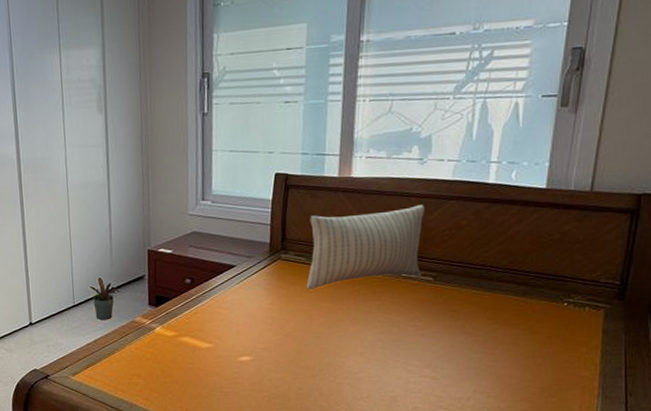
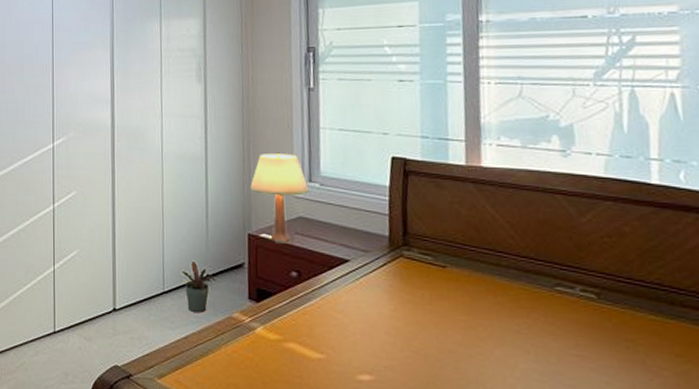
table lamp: none [149,174,202,256] -> present [250,151,309,243]
pillow: present [306,205,424,290] -> none [435,204,579,297]

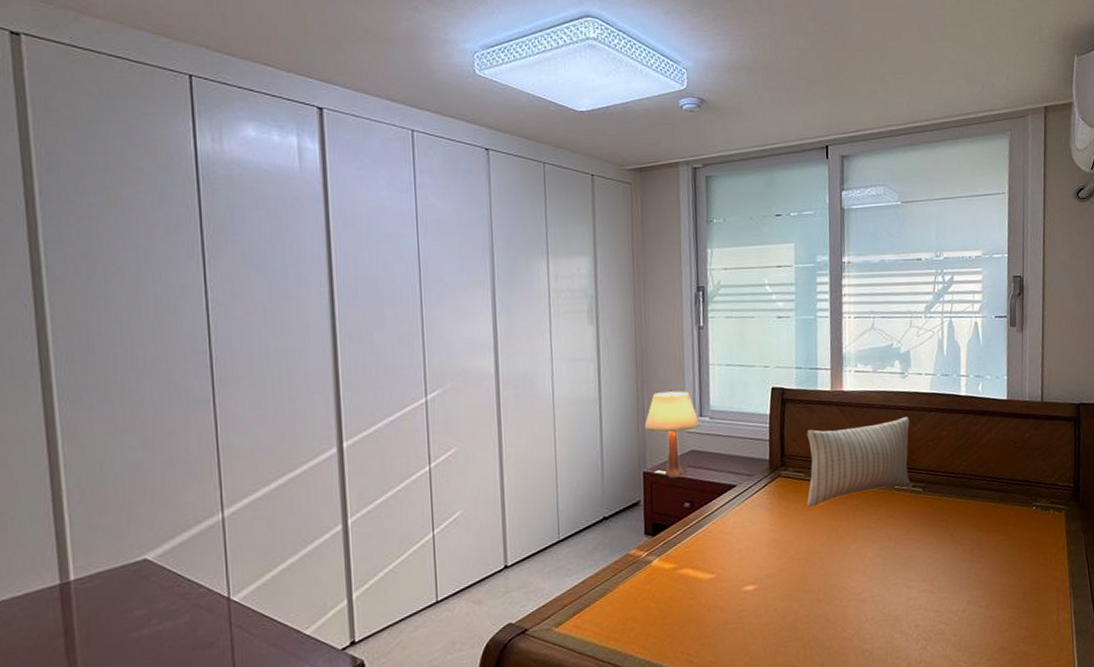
potted plant: present [182,261,215,313] -> none [578,506,612,557]
pillow: none [435,204,579,297] -> present [806,417,911,507]

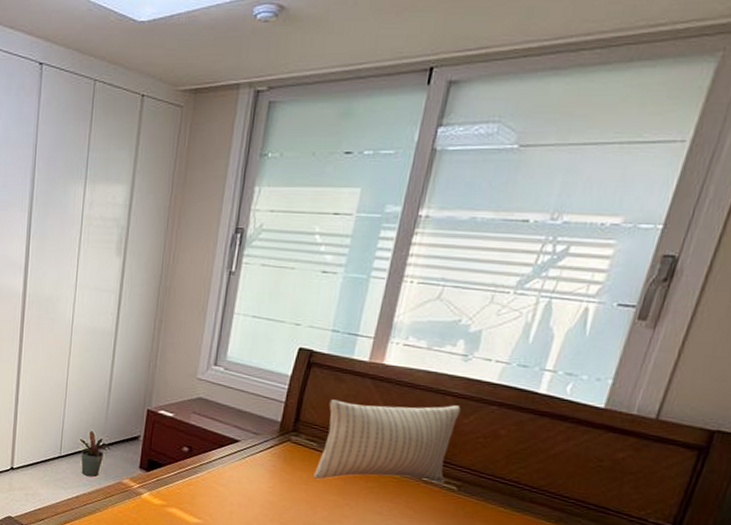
potted plant: none [578,506,612,557] -> present [79,431,111,477]
table lamp: present [644,389,700,478] -> none [156,333,213,421]

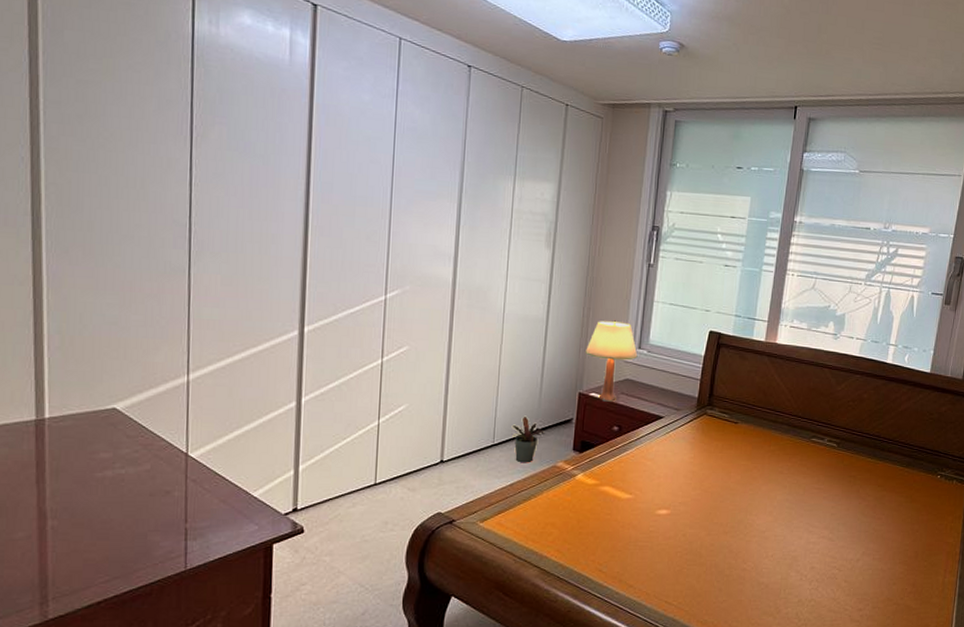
table lamp: none [156,333,213,421] -> present [585,319,638,402]
pillow: present [313,399,461,483] -> none [727,375,835,447]

